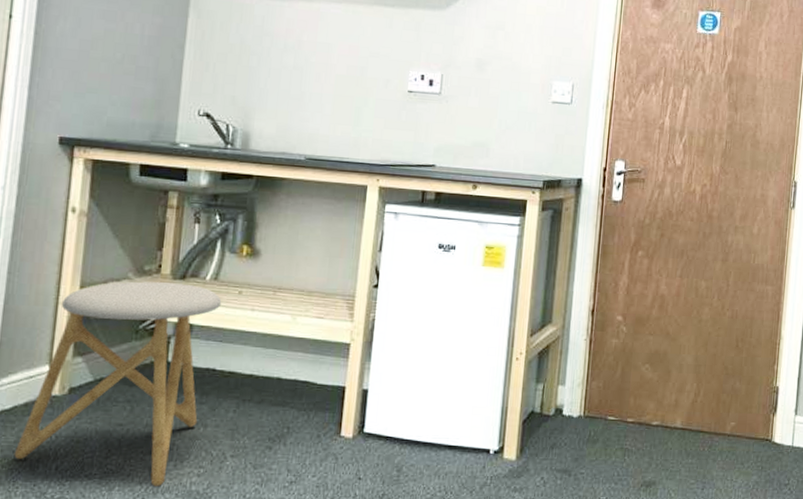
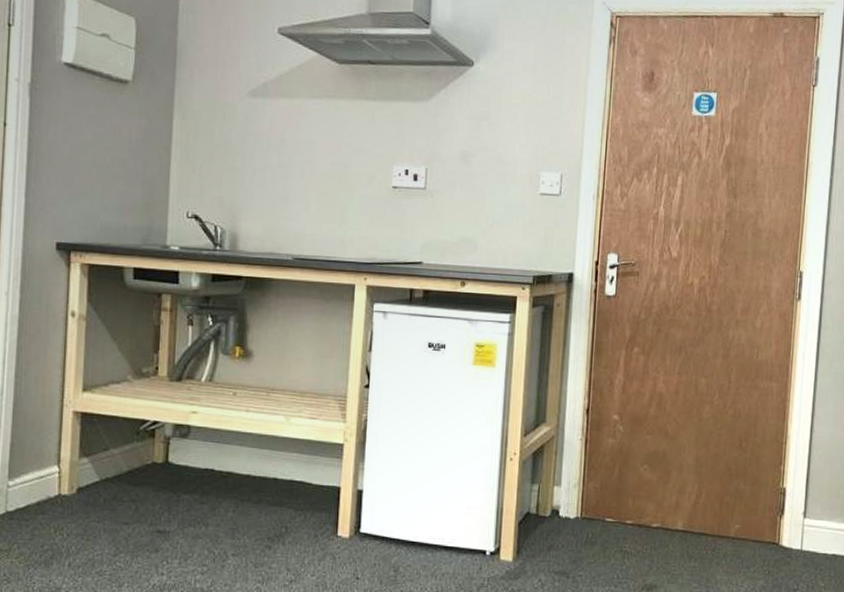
stool: present [14,281,222,486] -> none [29,383,218,584]

